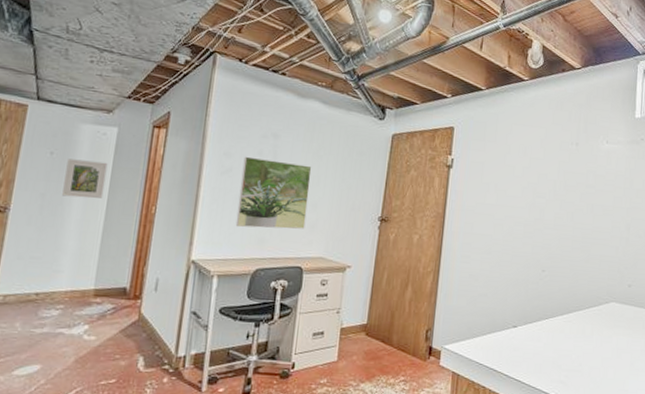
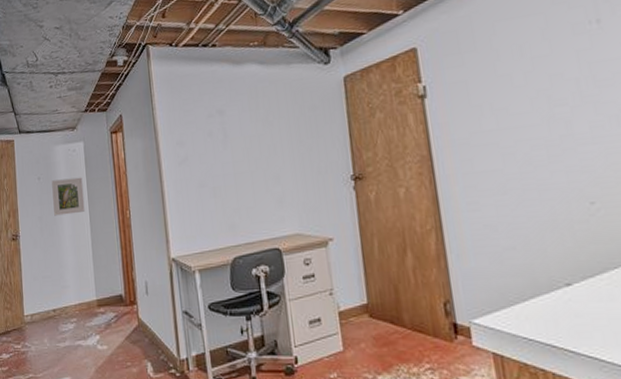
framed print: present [235,156,312,229] -> none [196,135,273,217]

